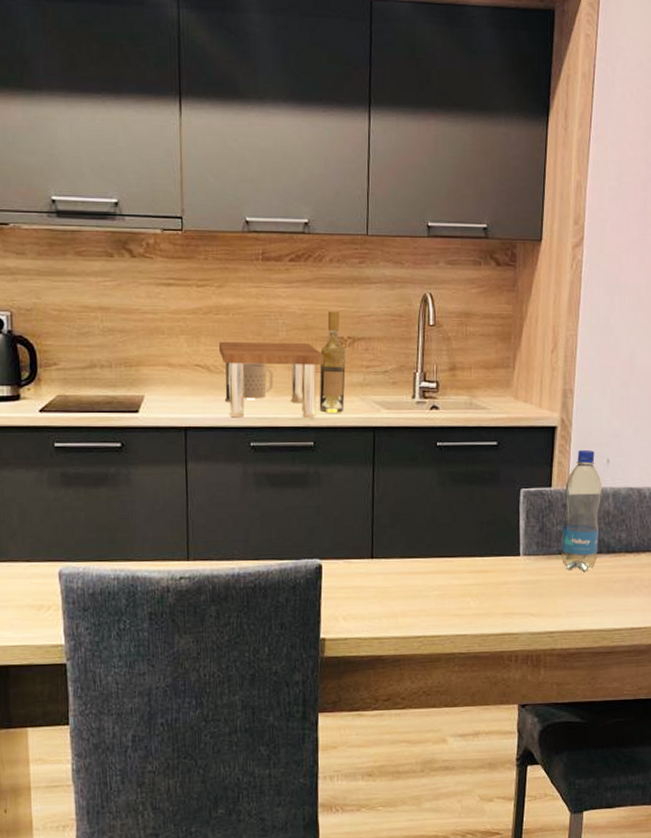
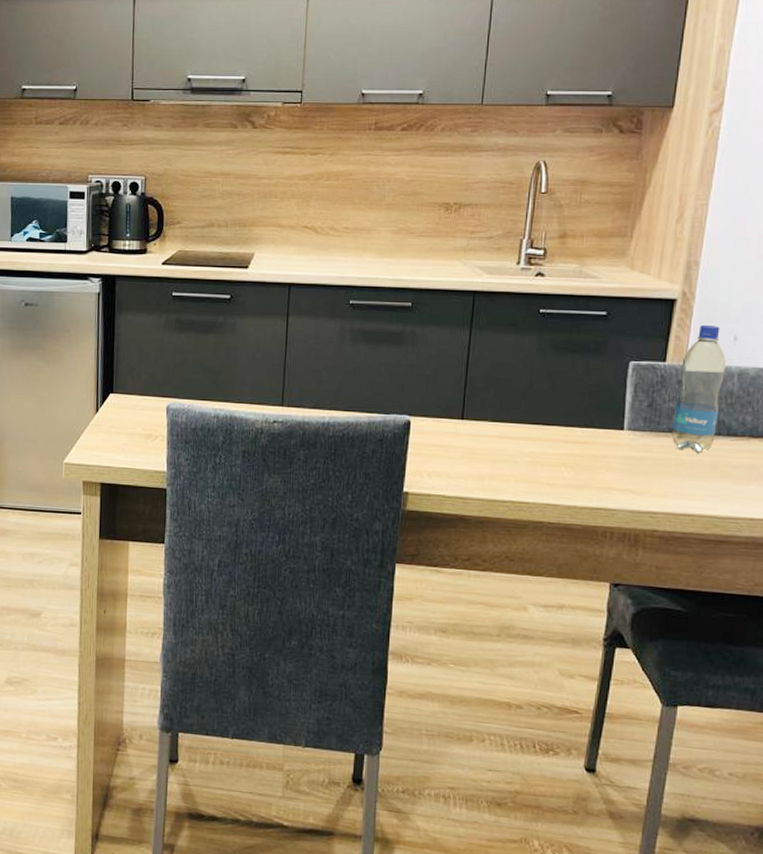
cutting board: present [218,341,324,418] -> none [326,205,429,280]
mug: present [242,362,273,399] -> none [346,225,377,260]
bottle: present [319,311,346,414] -> none [420,178,450,277]

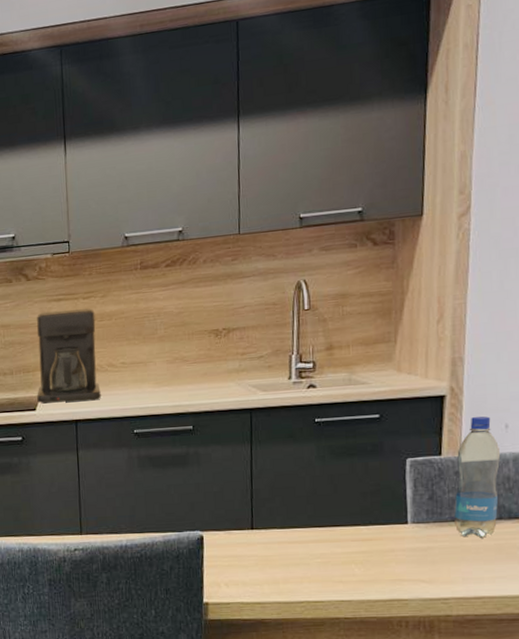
coffee maker: none [251,164,322,265] -> present [36,308,101,404]

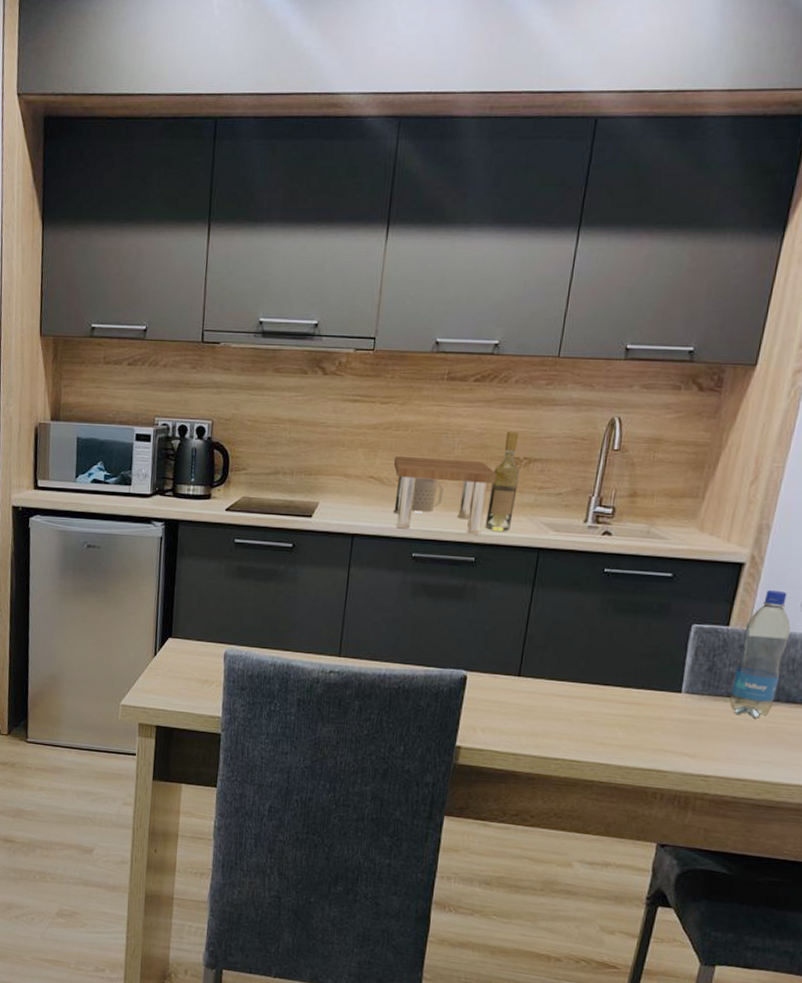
coffee maker: present [36,308,101,404] -> none [315,411,391,516]
cutting board: none [103,338,201,409] -> present [392,455,497,535]
mug: none [125,359,154,392] -> present [411,477,444,513]
bottle: none [196,306,222,400] -> present [485,432,519,532]

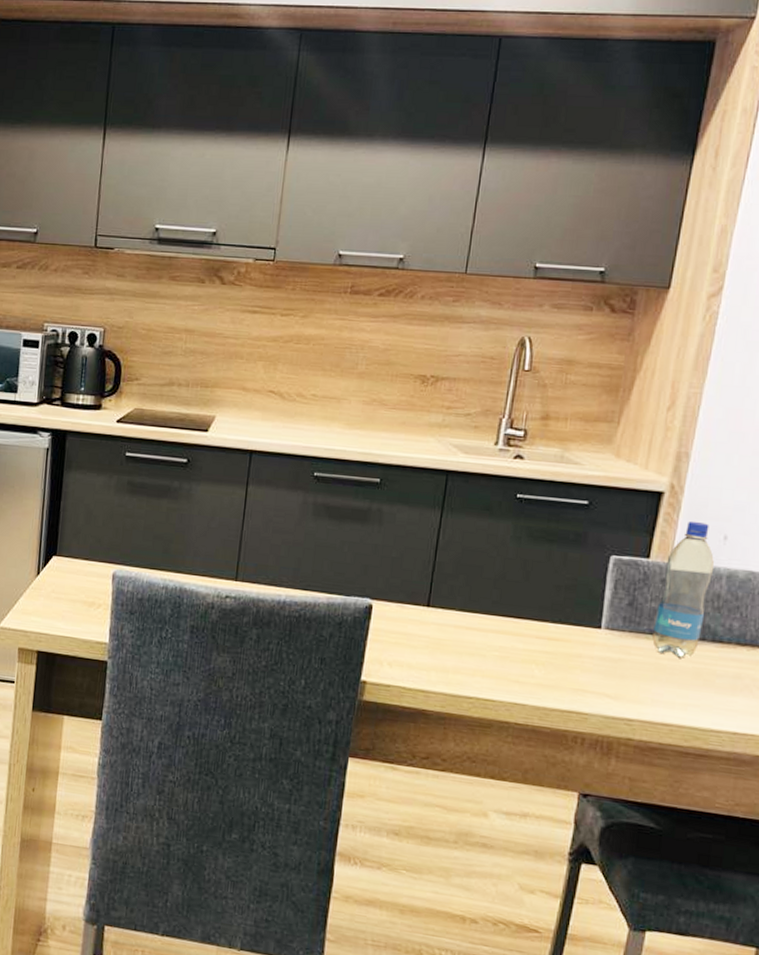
cutting board: present [392,455,497,535] -> none [293,370,403,455]
mug: present [411,477,444,513] -> none [312,393,347,430]
bottle: present [485,432,519,532] -> none [390,348,426,453]

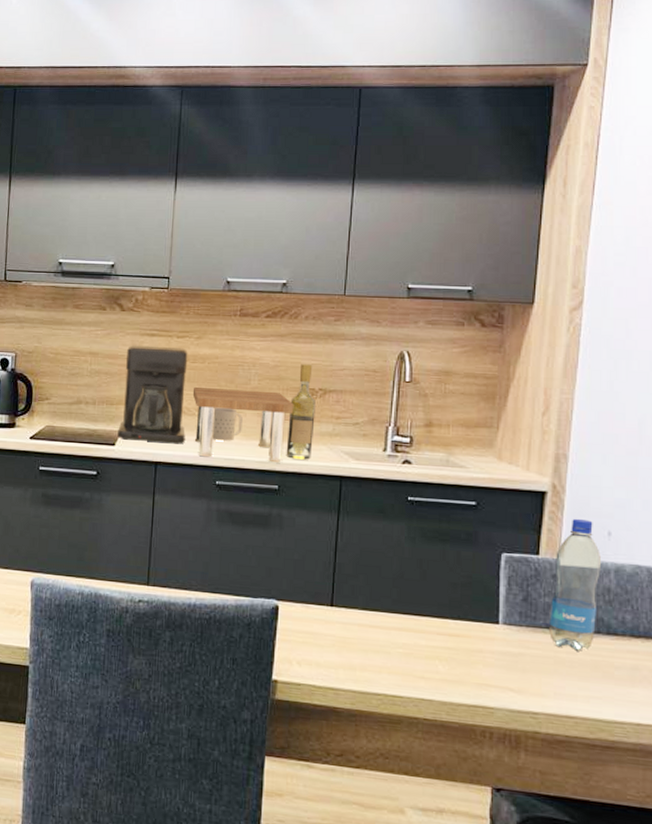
coffee maker: none [211,322,292,432] -> present [117,345,188,444]
cutting board: none [293,370,403,455] -> present [192,386,294,463]
mug: none [312,393,347,430] -> present [212,407,243,441]
bottle: none [390,348,426,453] -> present [286,364,316,461]

